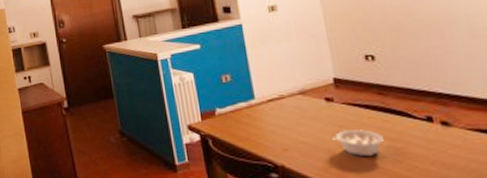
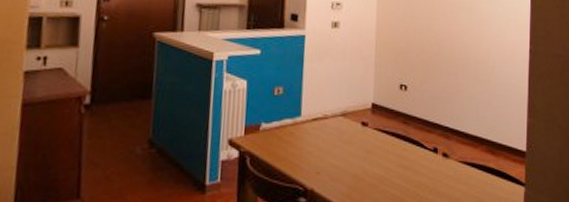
legume: present [331,129,384,156] -> none [359,156,400,182]

